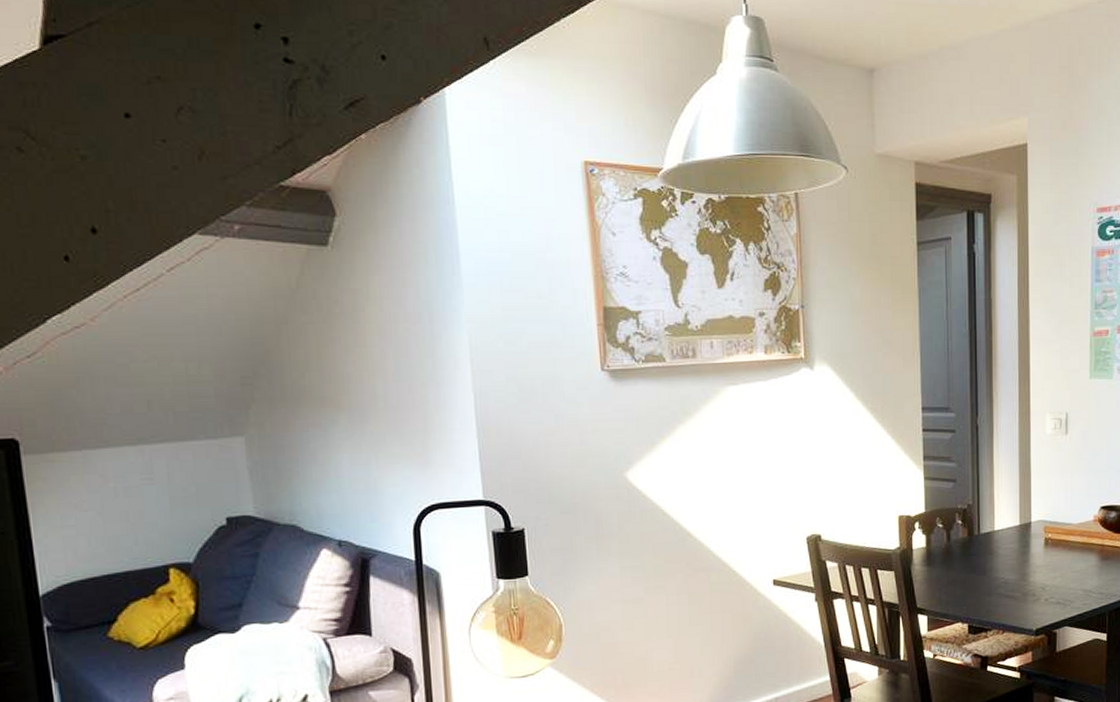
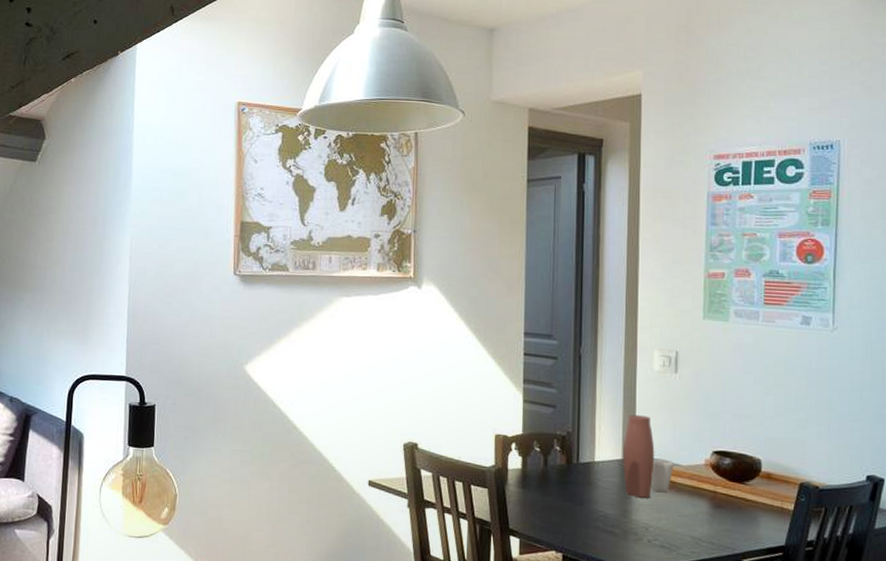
vase: none [1020,480,1049,560] -> present [622,414,655,498]
cup: none [1046,520,1067,553] -> present [650,458,674,493]

